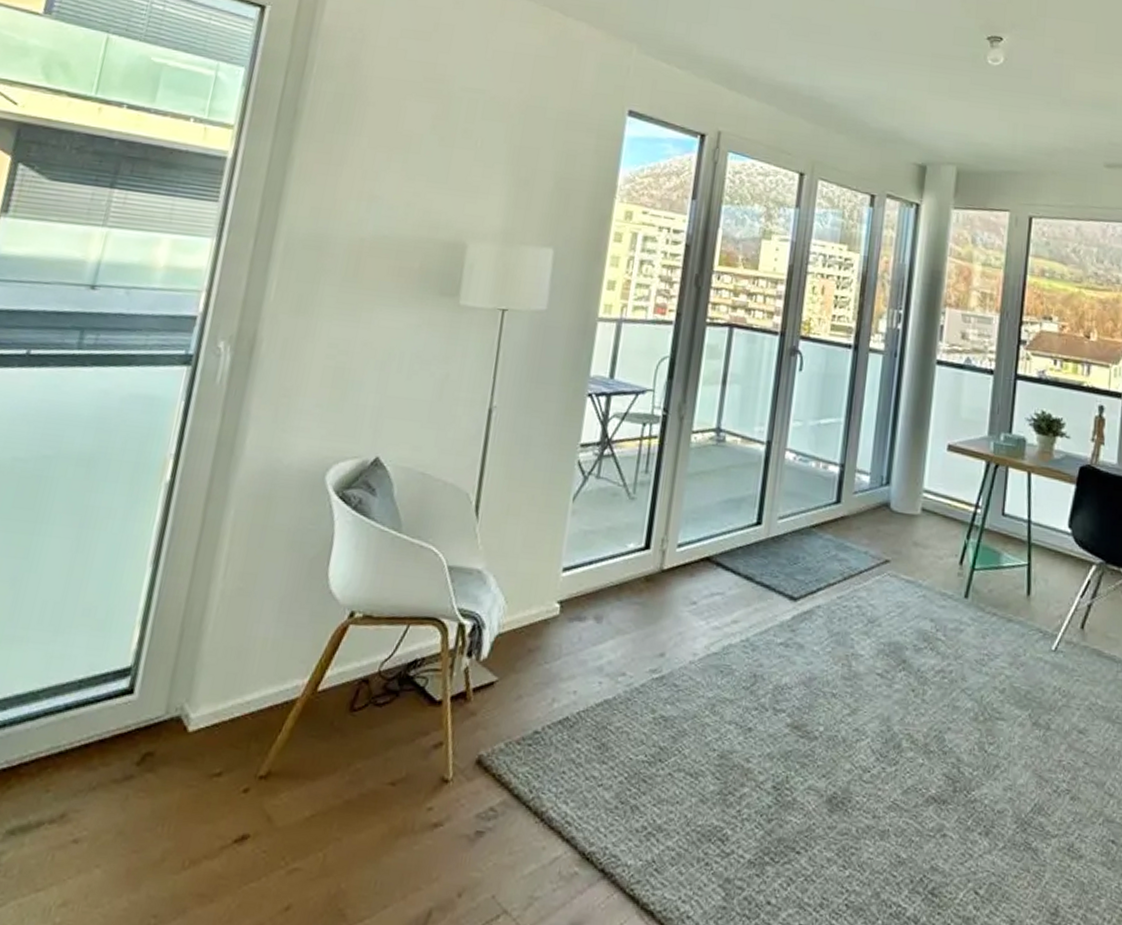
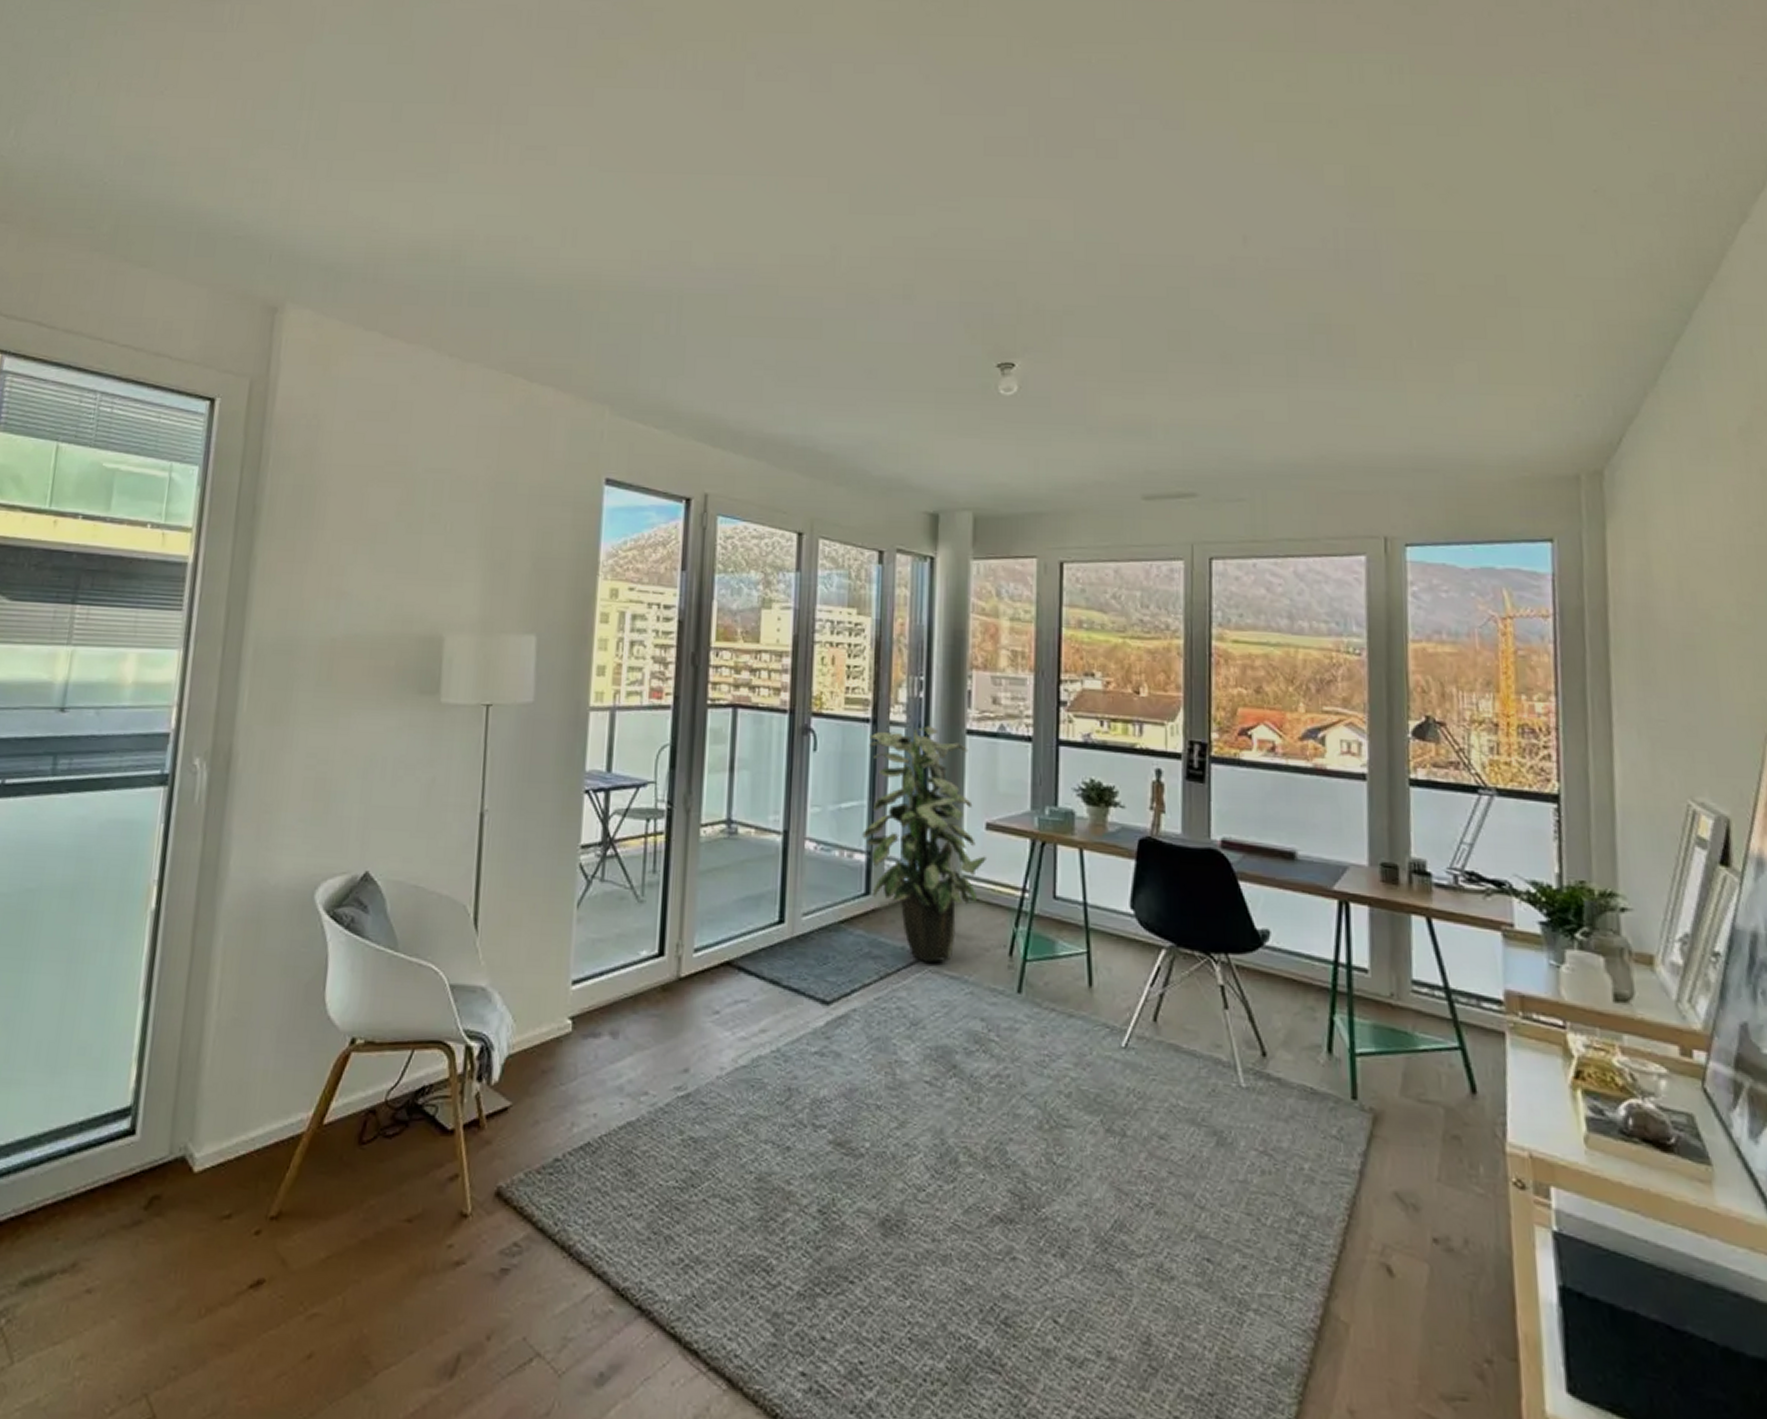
indoor plant: none [837,354,946,567] -> present [862,725,986,962]

